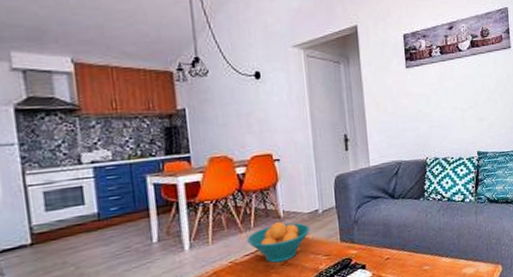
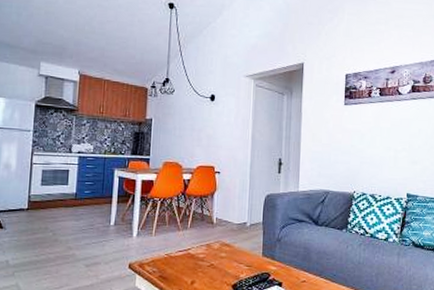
fruit bowl: present [247,222,311,263] -> none [183,227,238,263]

